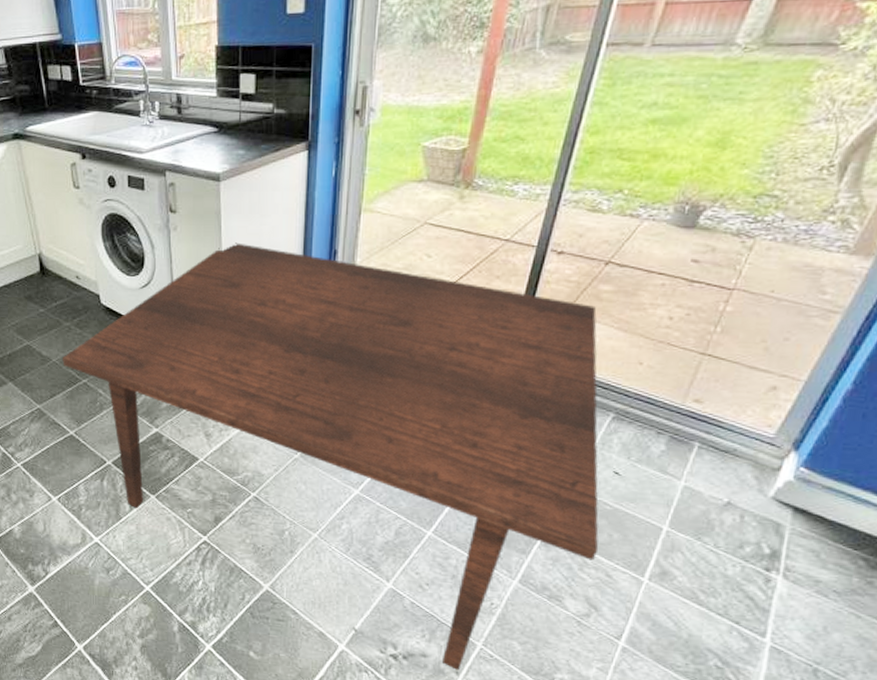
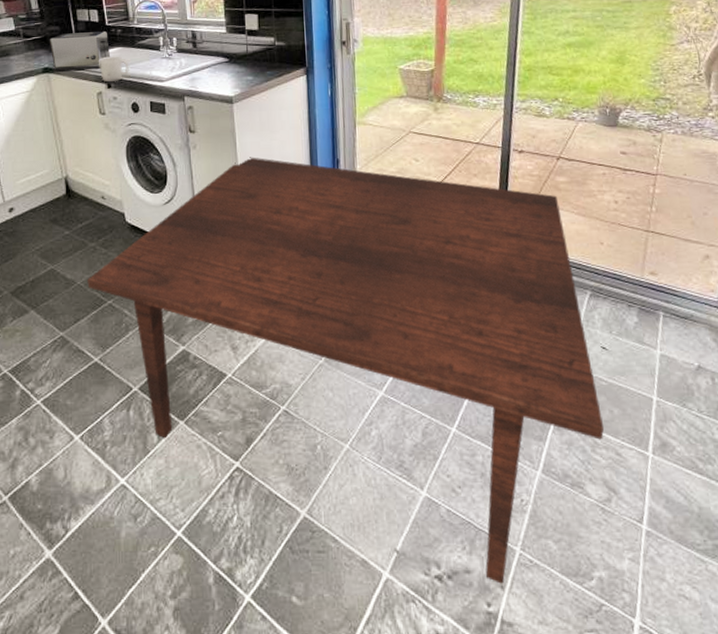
toaster: none [19,92,86,138] -> present [50,31,111,72]
mug: none [72,122,107,152] -> present [99,56,130,83]

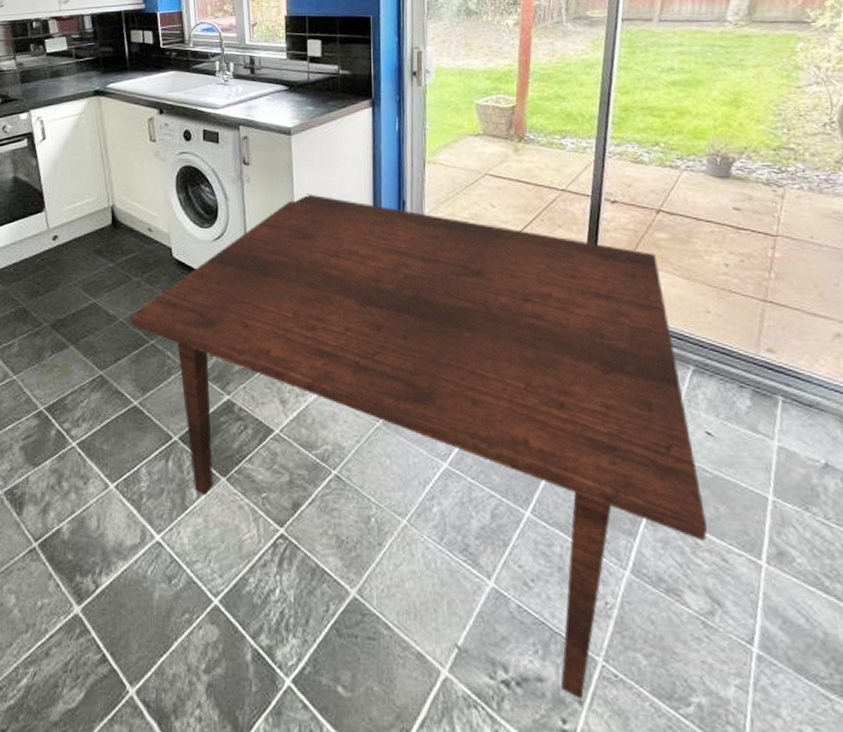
toaster: present [50,31,111,72] -> none [102,54,164,95]
mug: present [99,56,130,83] -> none [151,80,184,108]

